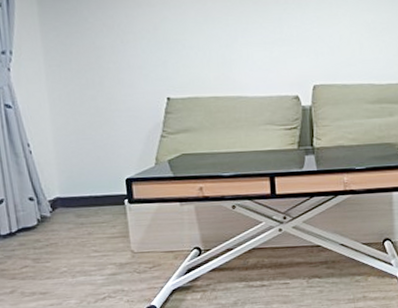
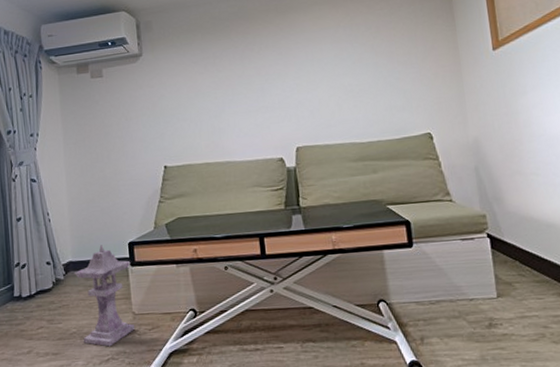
lantern: none [62,180,135,285] -> present [74,245,136,347]

